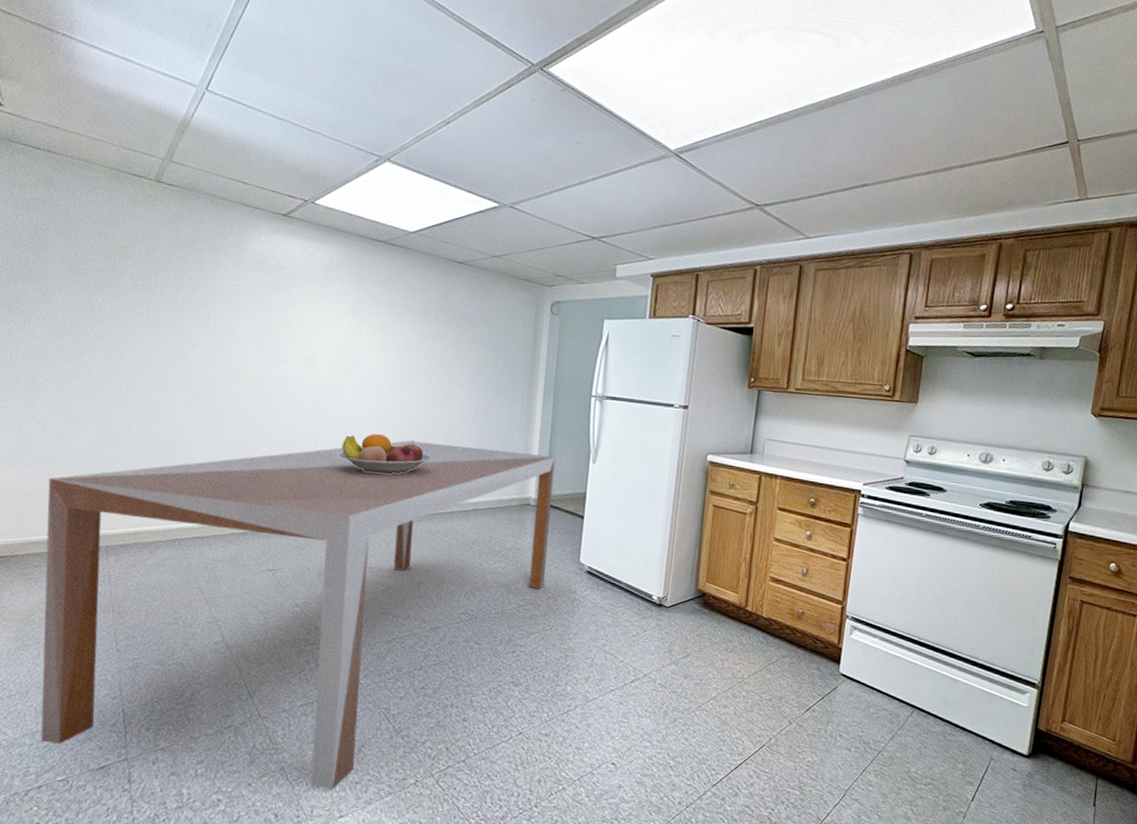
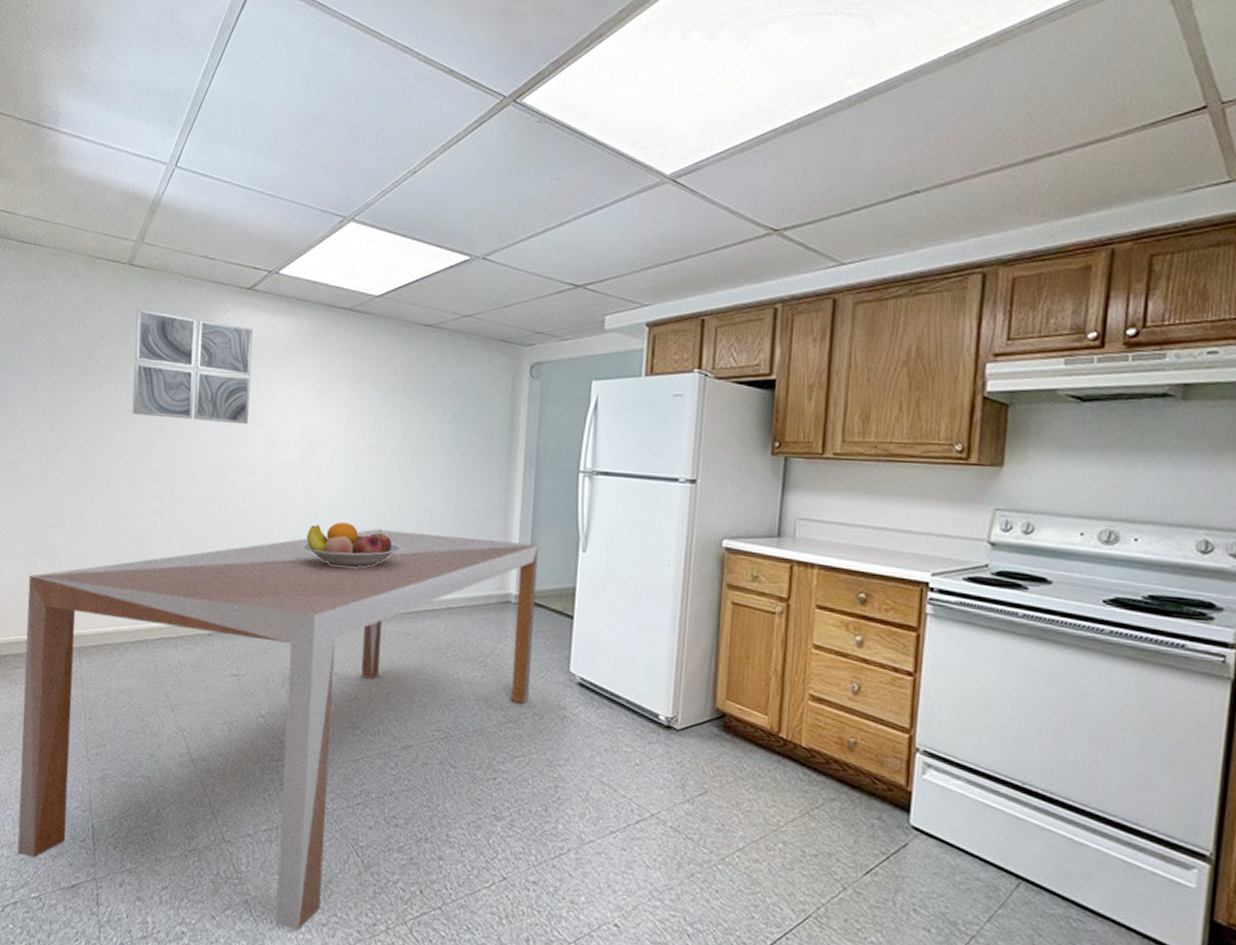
wall art: none [161,225,289,342] -> present [132,308,253,425]

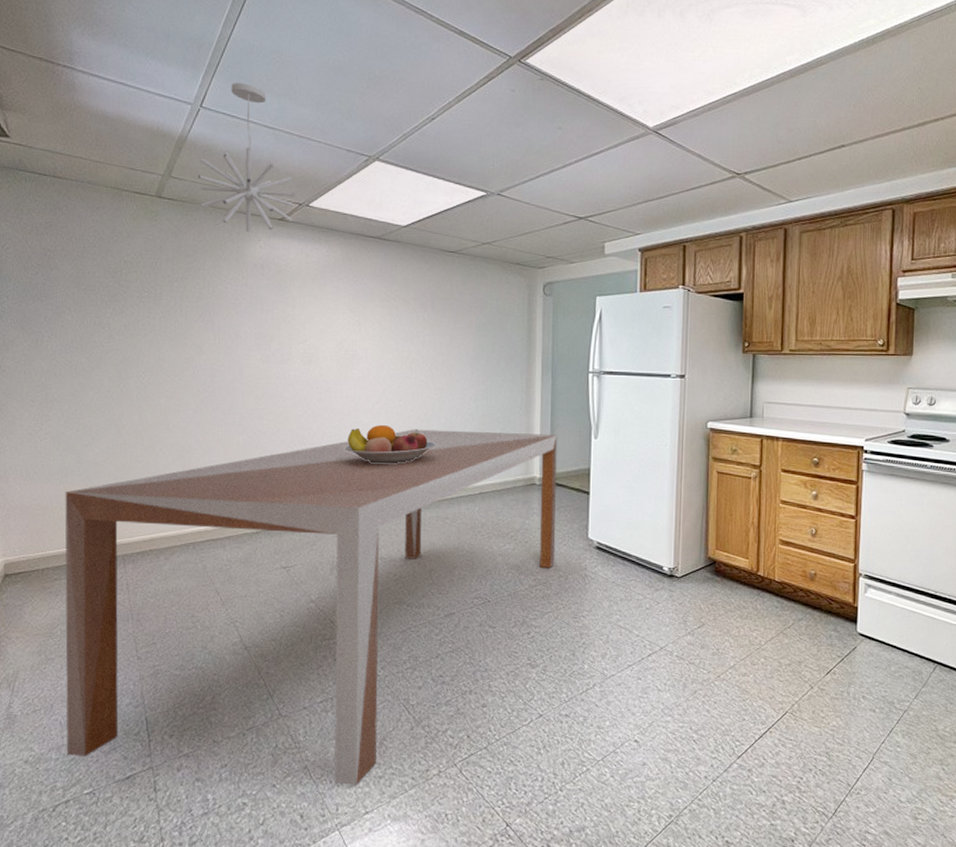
wall art: present [132,308,253,425] -> none [167,238,287,342]
pendant light: none [168,139,265,302] -> present [197,83,295,232]

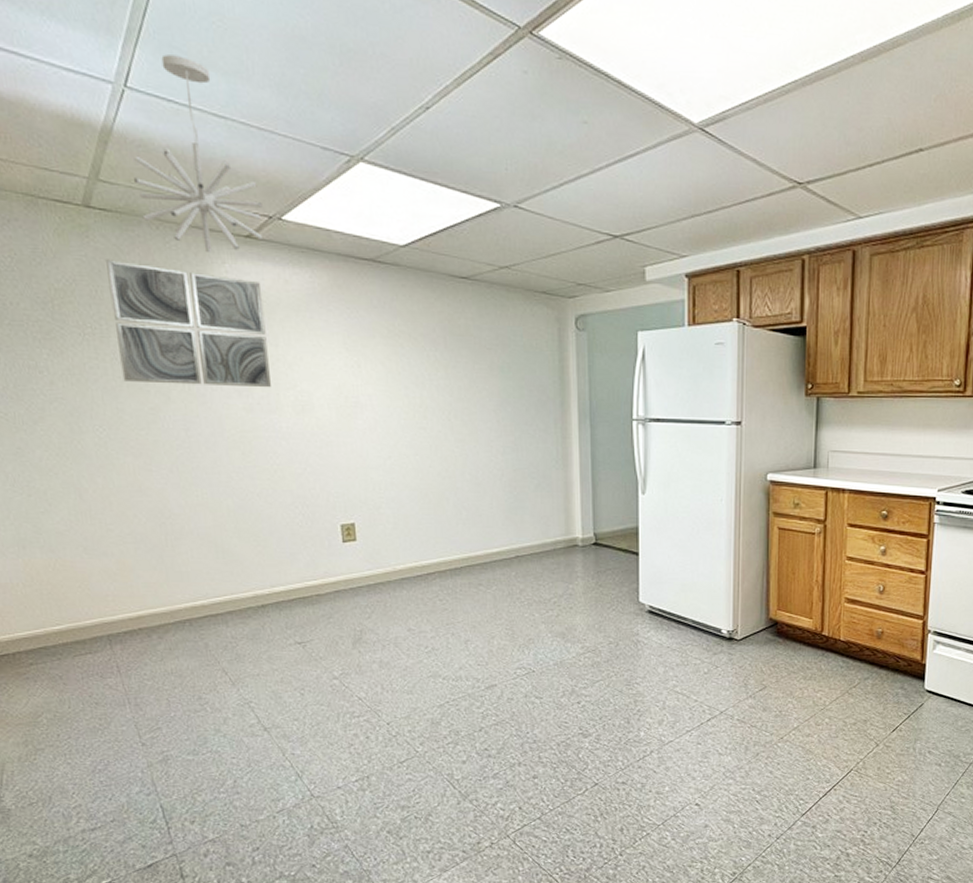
table: present [65,429,557,785] -> none [25,487,604,861]
wall art: none [167,238,287,342] -> present [106,259,271,388]
fruit bowl: present [345,424,436,464] -> none [355,482,462,527]

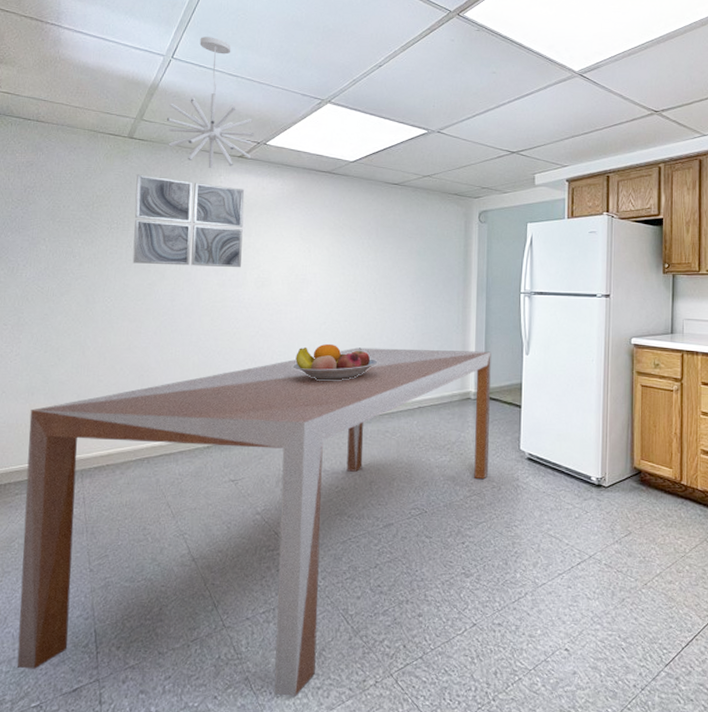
table: none [25,487,604,861] -> present [16,347,491,696]
fruit bowl: none [355,482,462,527] -> present [293,343,378,381]

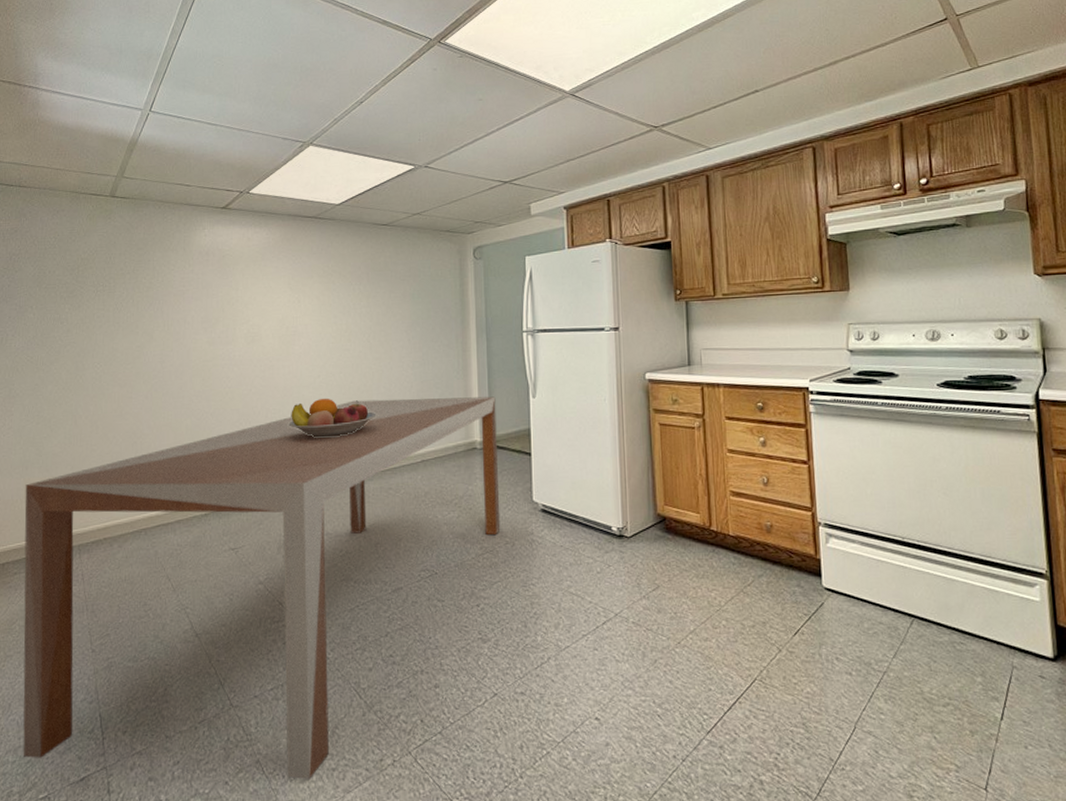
wall art: present [132,174,245,268] -> none [120,233,230,326]
pendant light: present [166,37,254,168] -> none [147,86,236,222]

